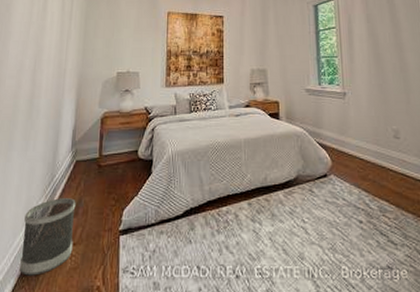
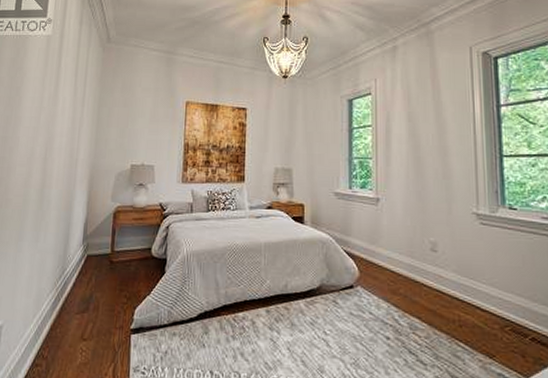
wastebasket: present [20,198,76,276] -> none [30,292,87,368]

